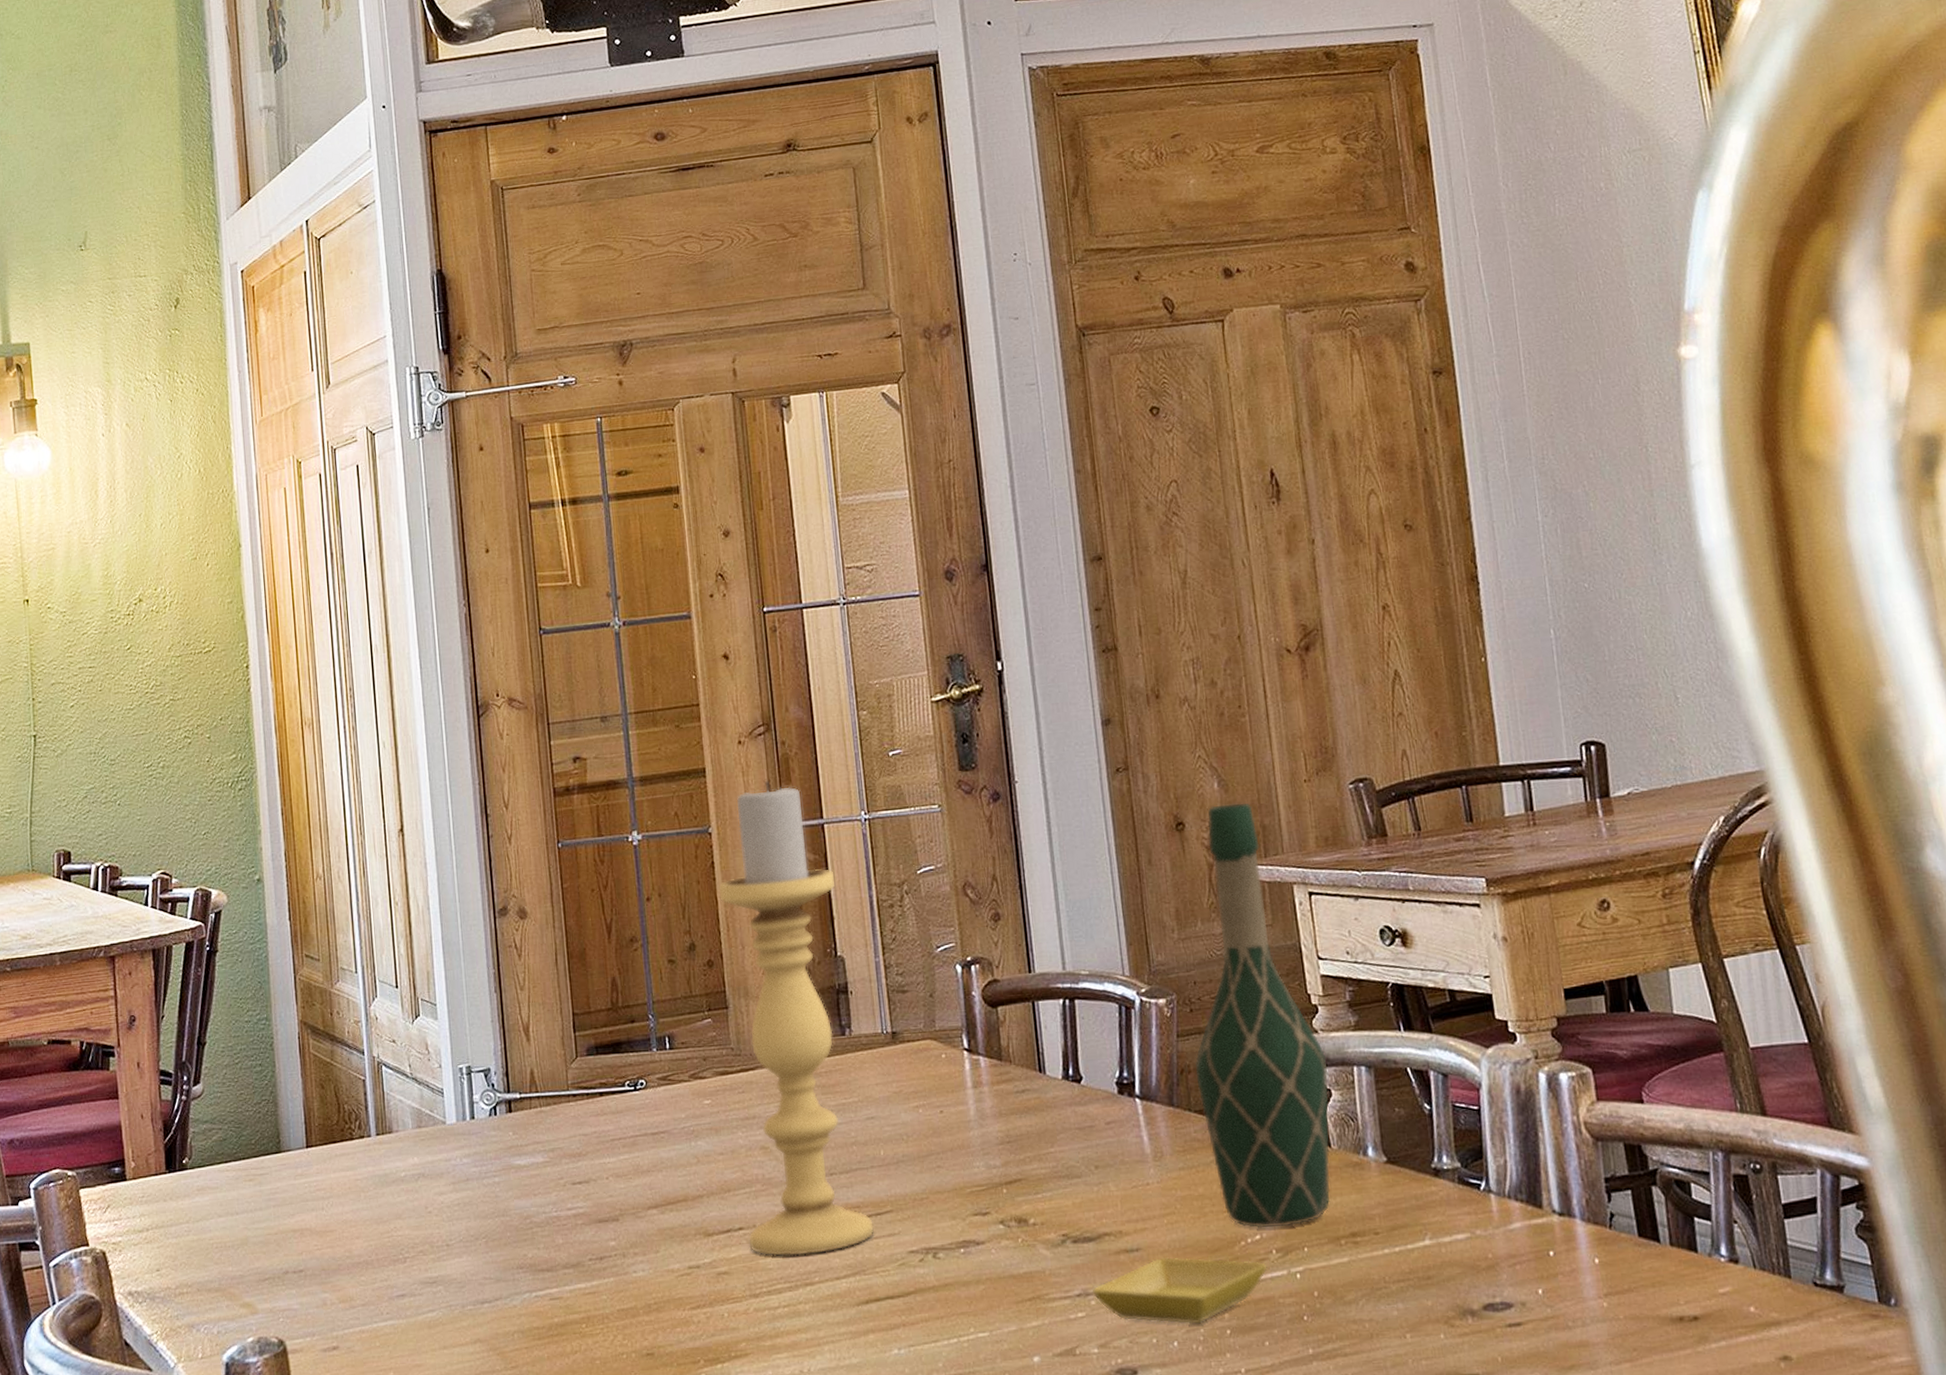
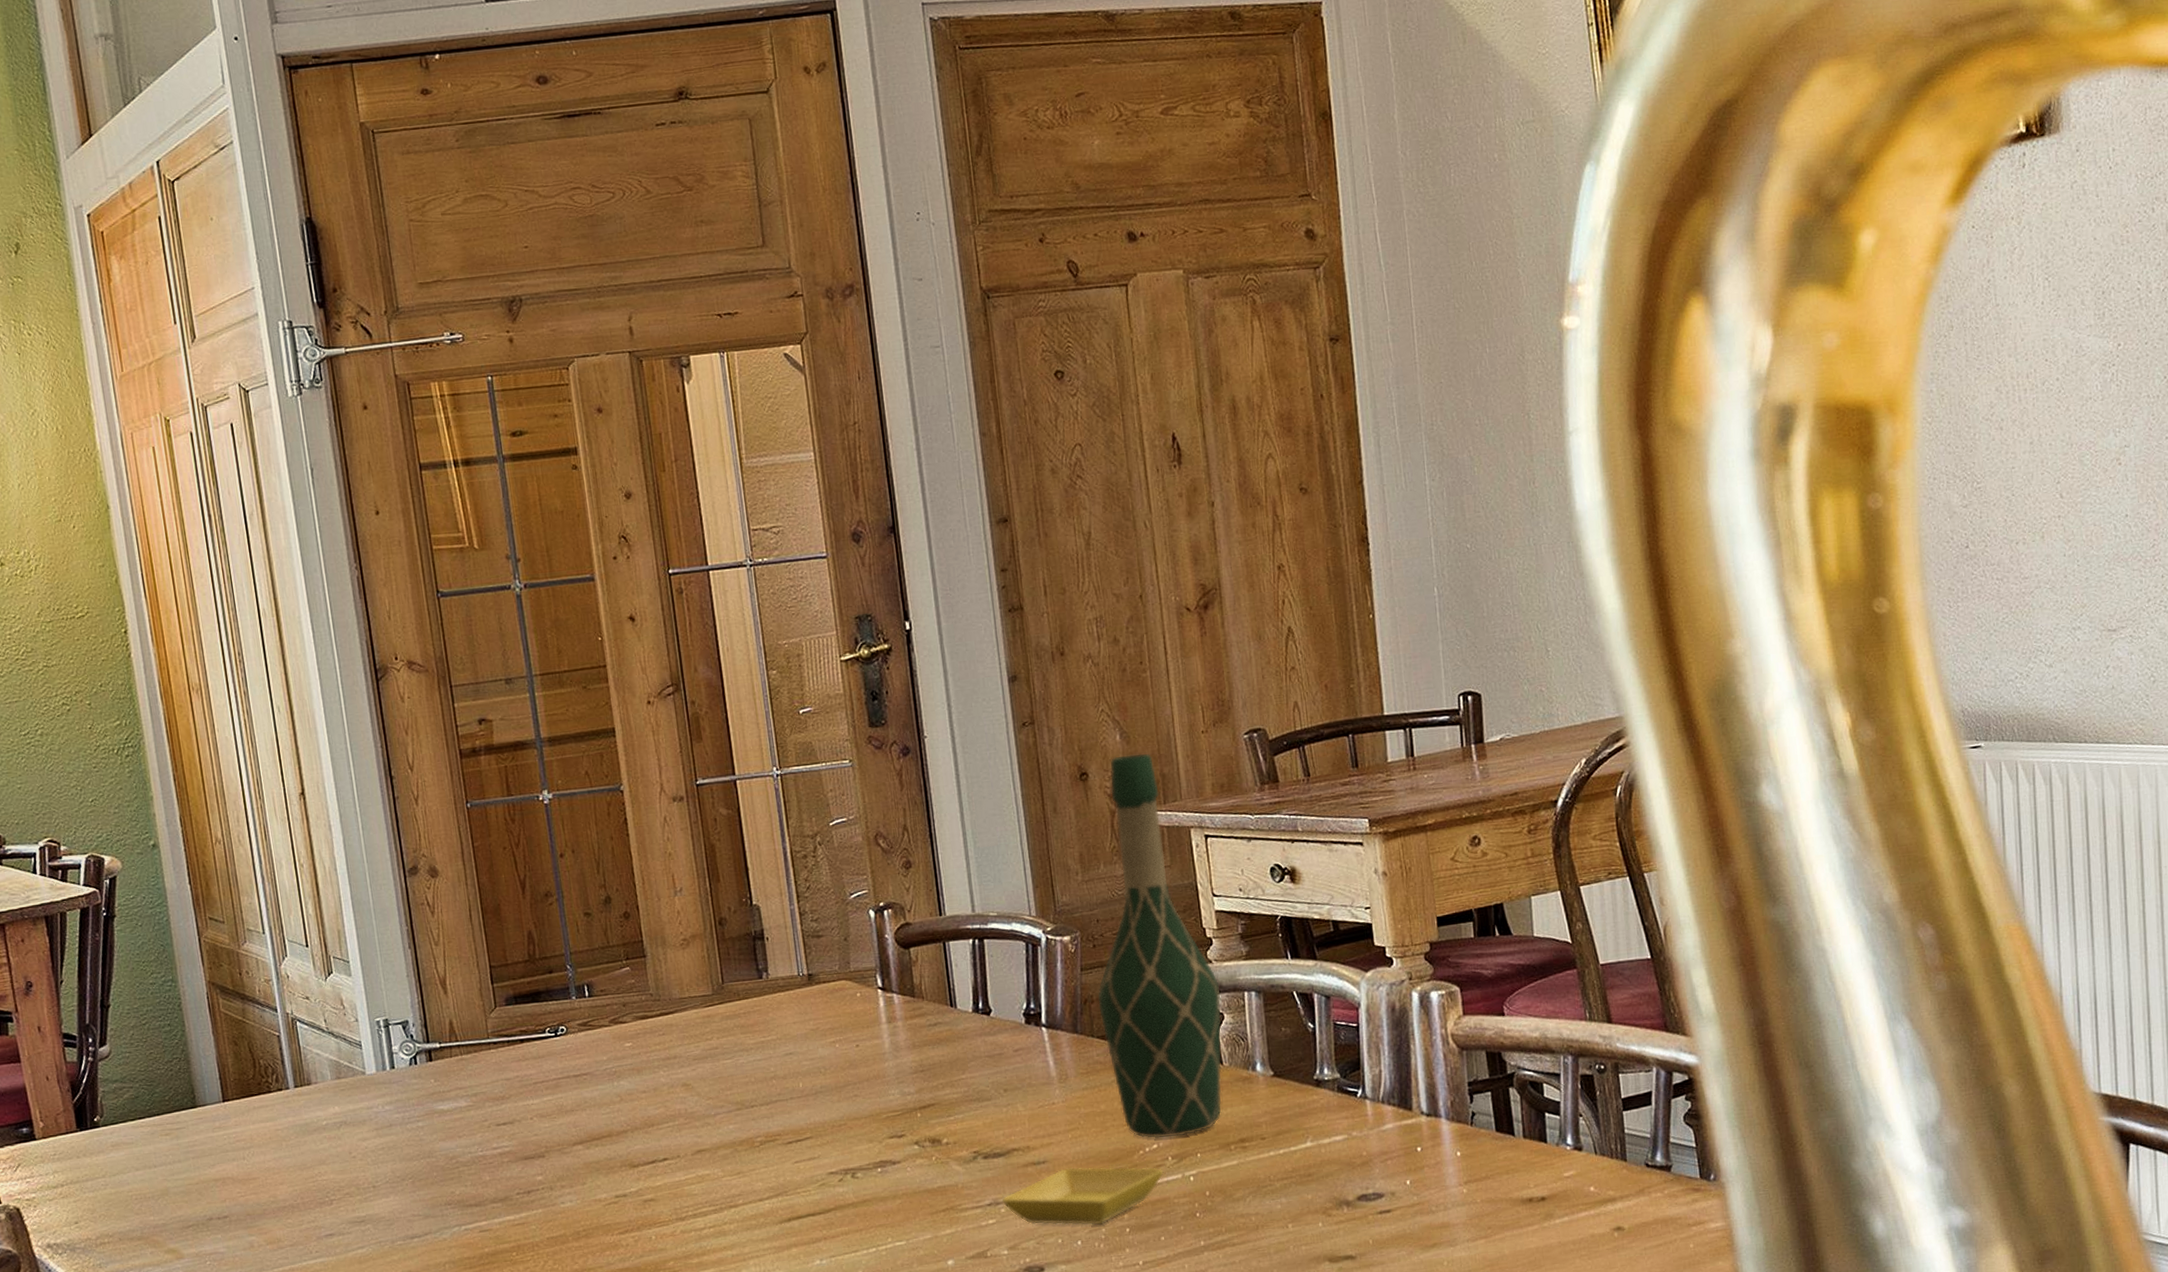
candle holder: present [718,780,874,1256] -> none [632,738,795,1183]

